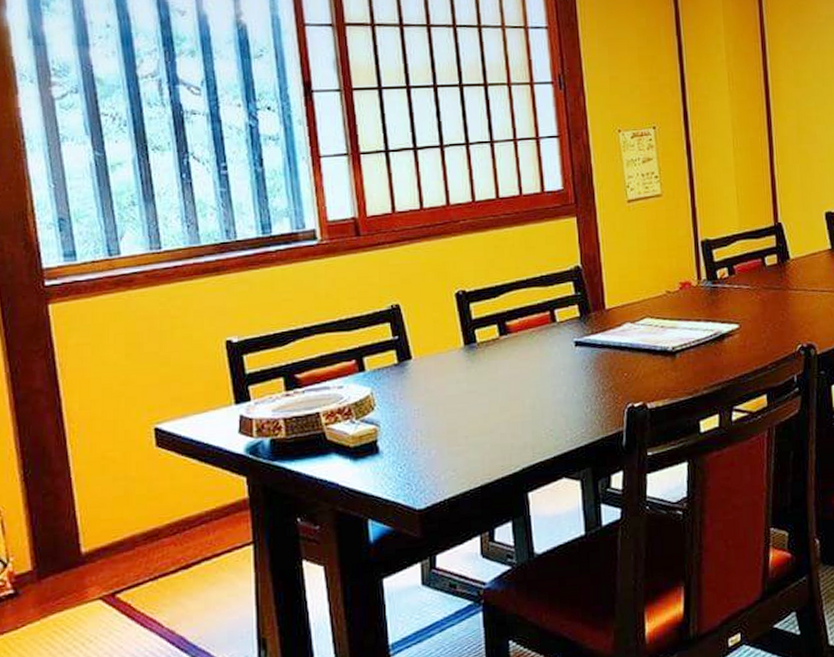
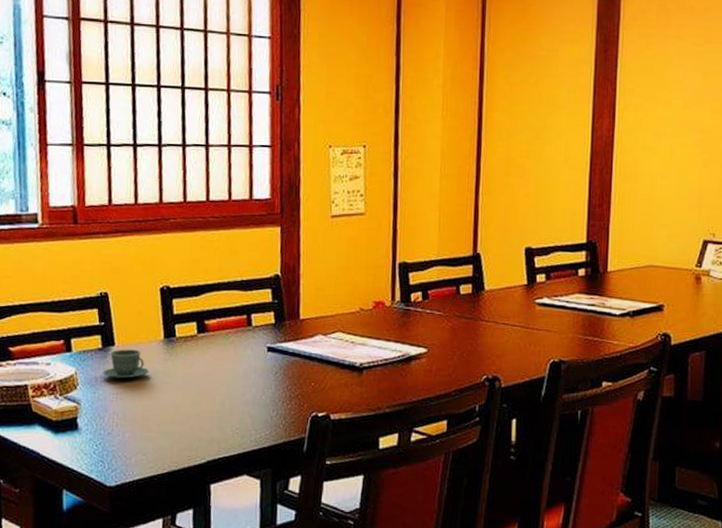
teacup: none [401,360,451,394] -> present [103,349,149,379]

